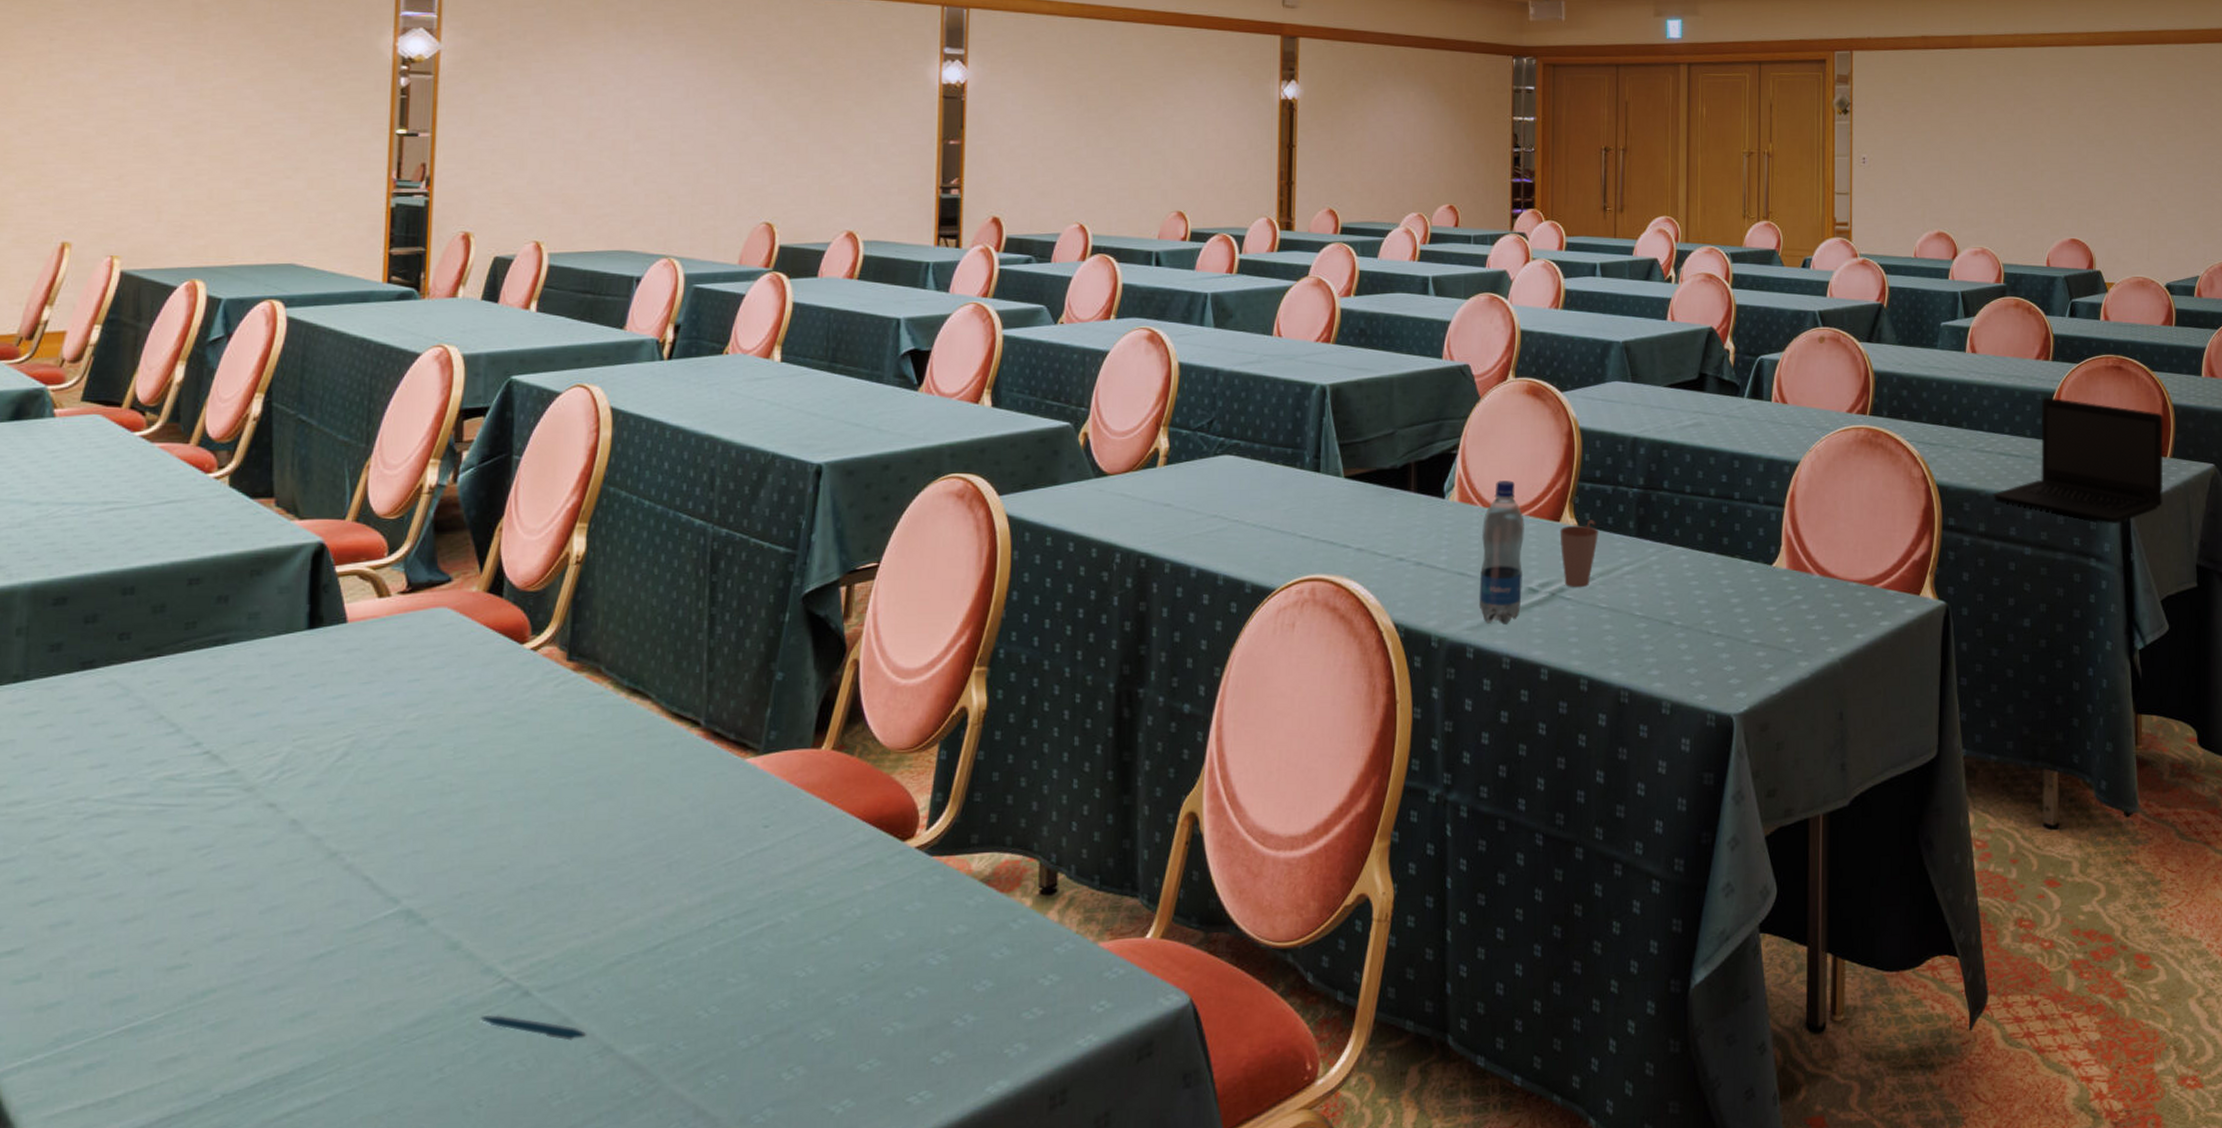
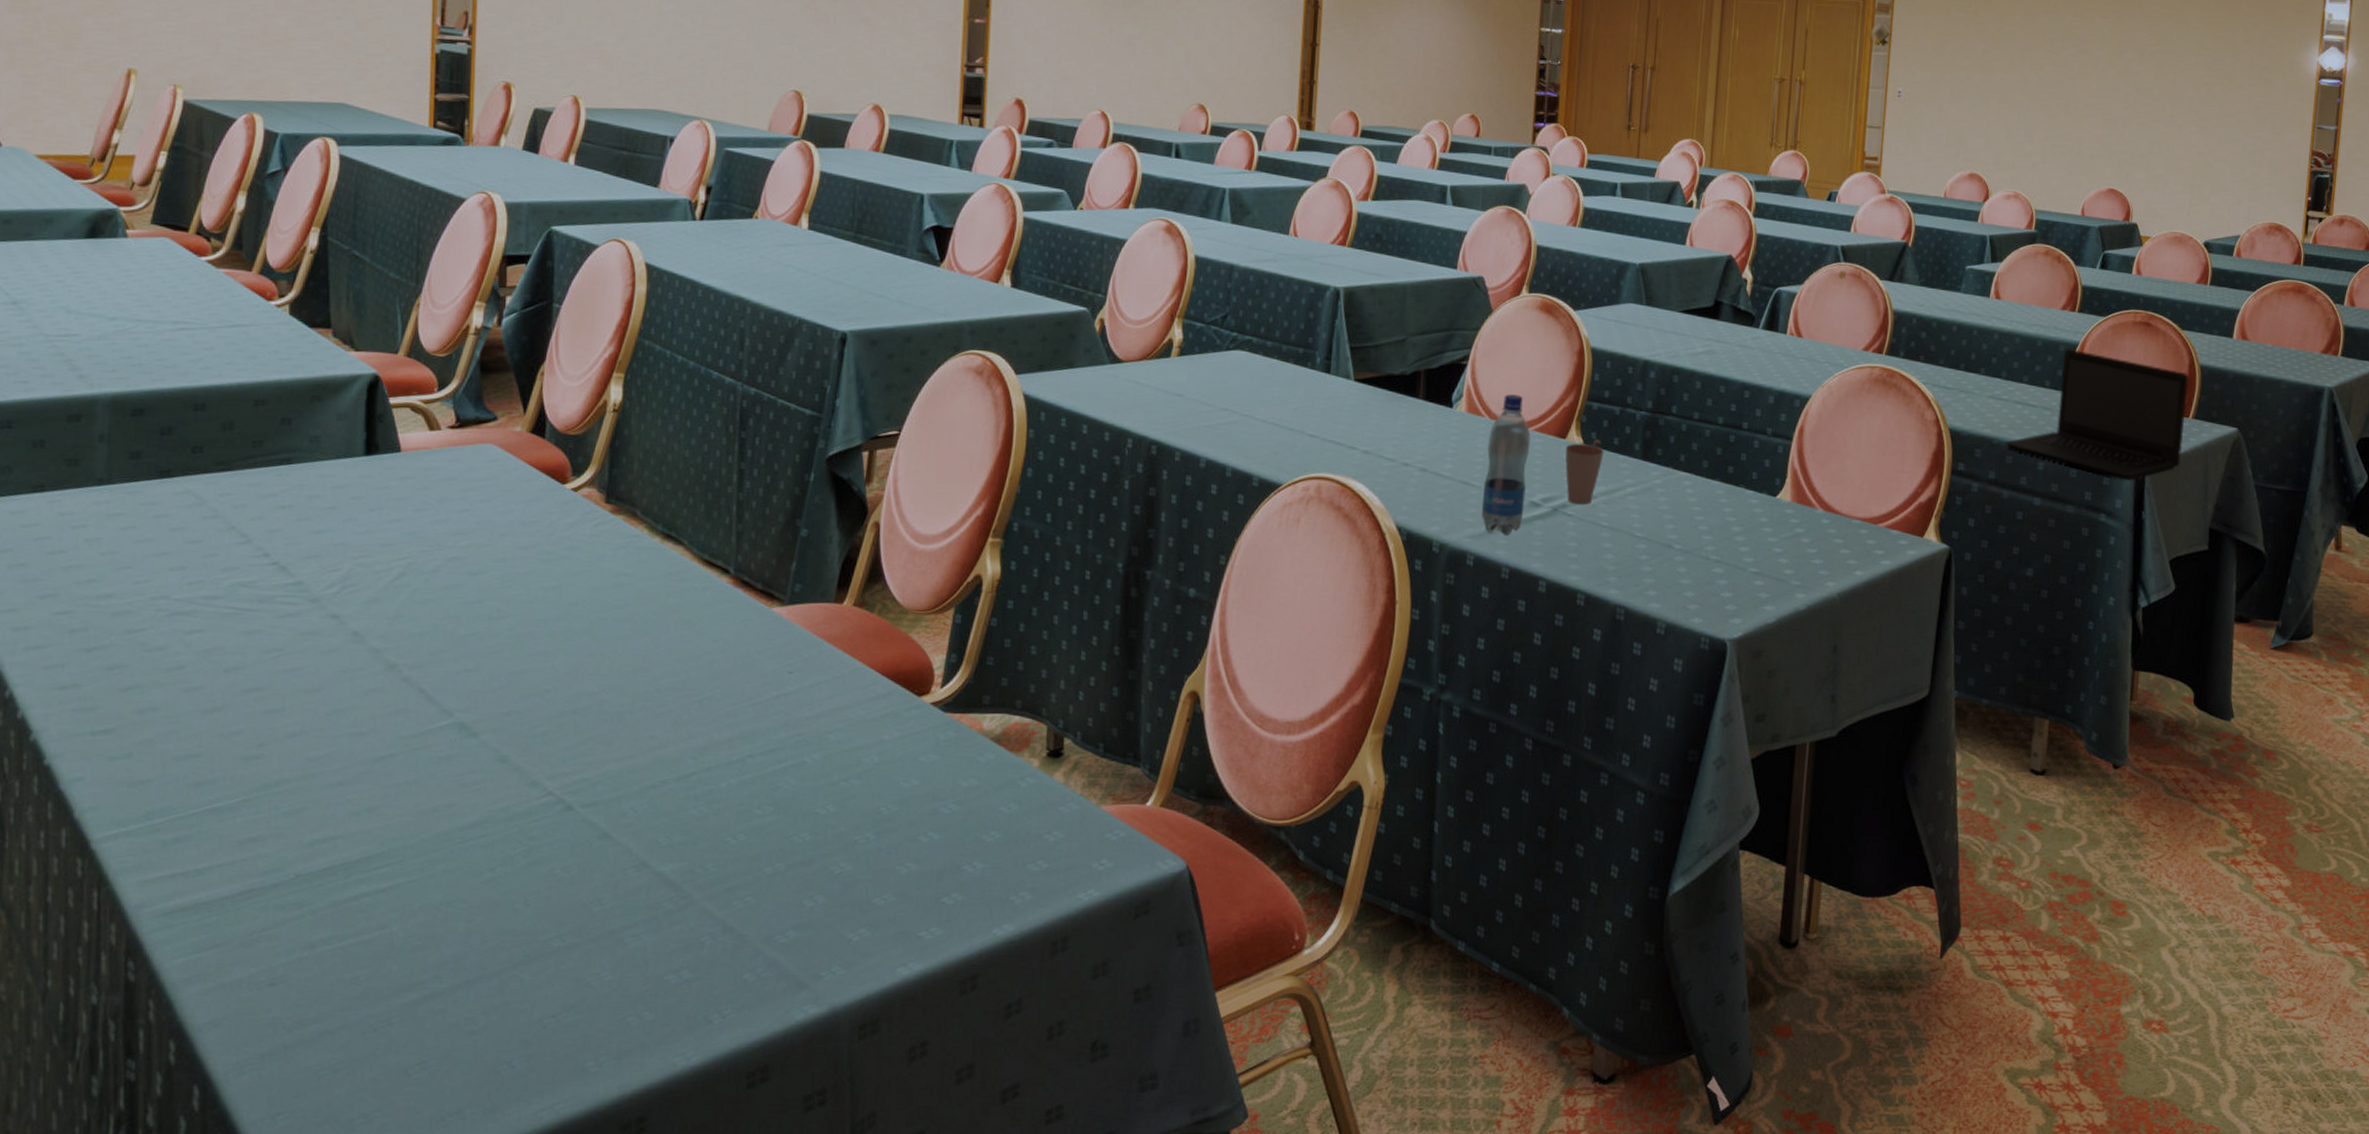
pen: present [480,1014,587,1041] -> none [527,824,625,854]

